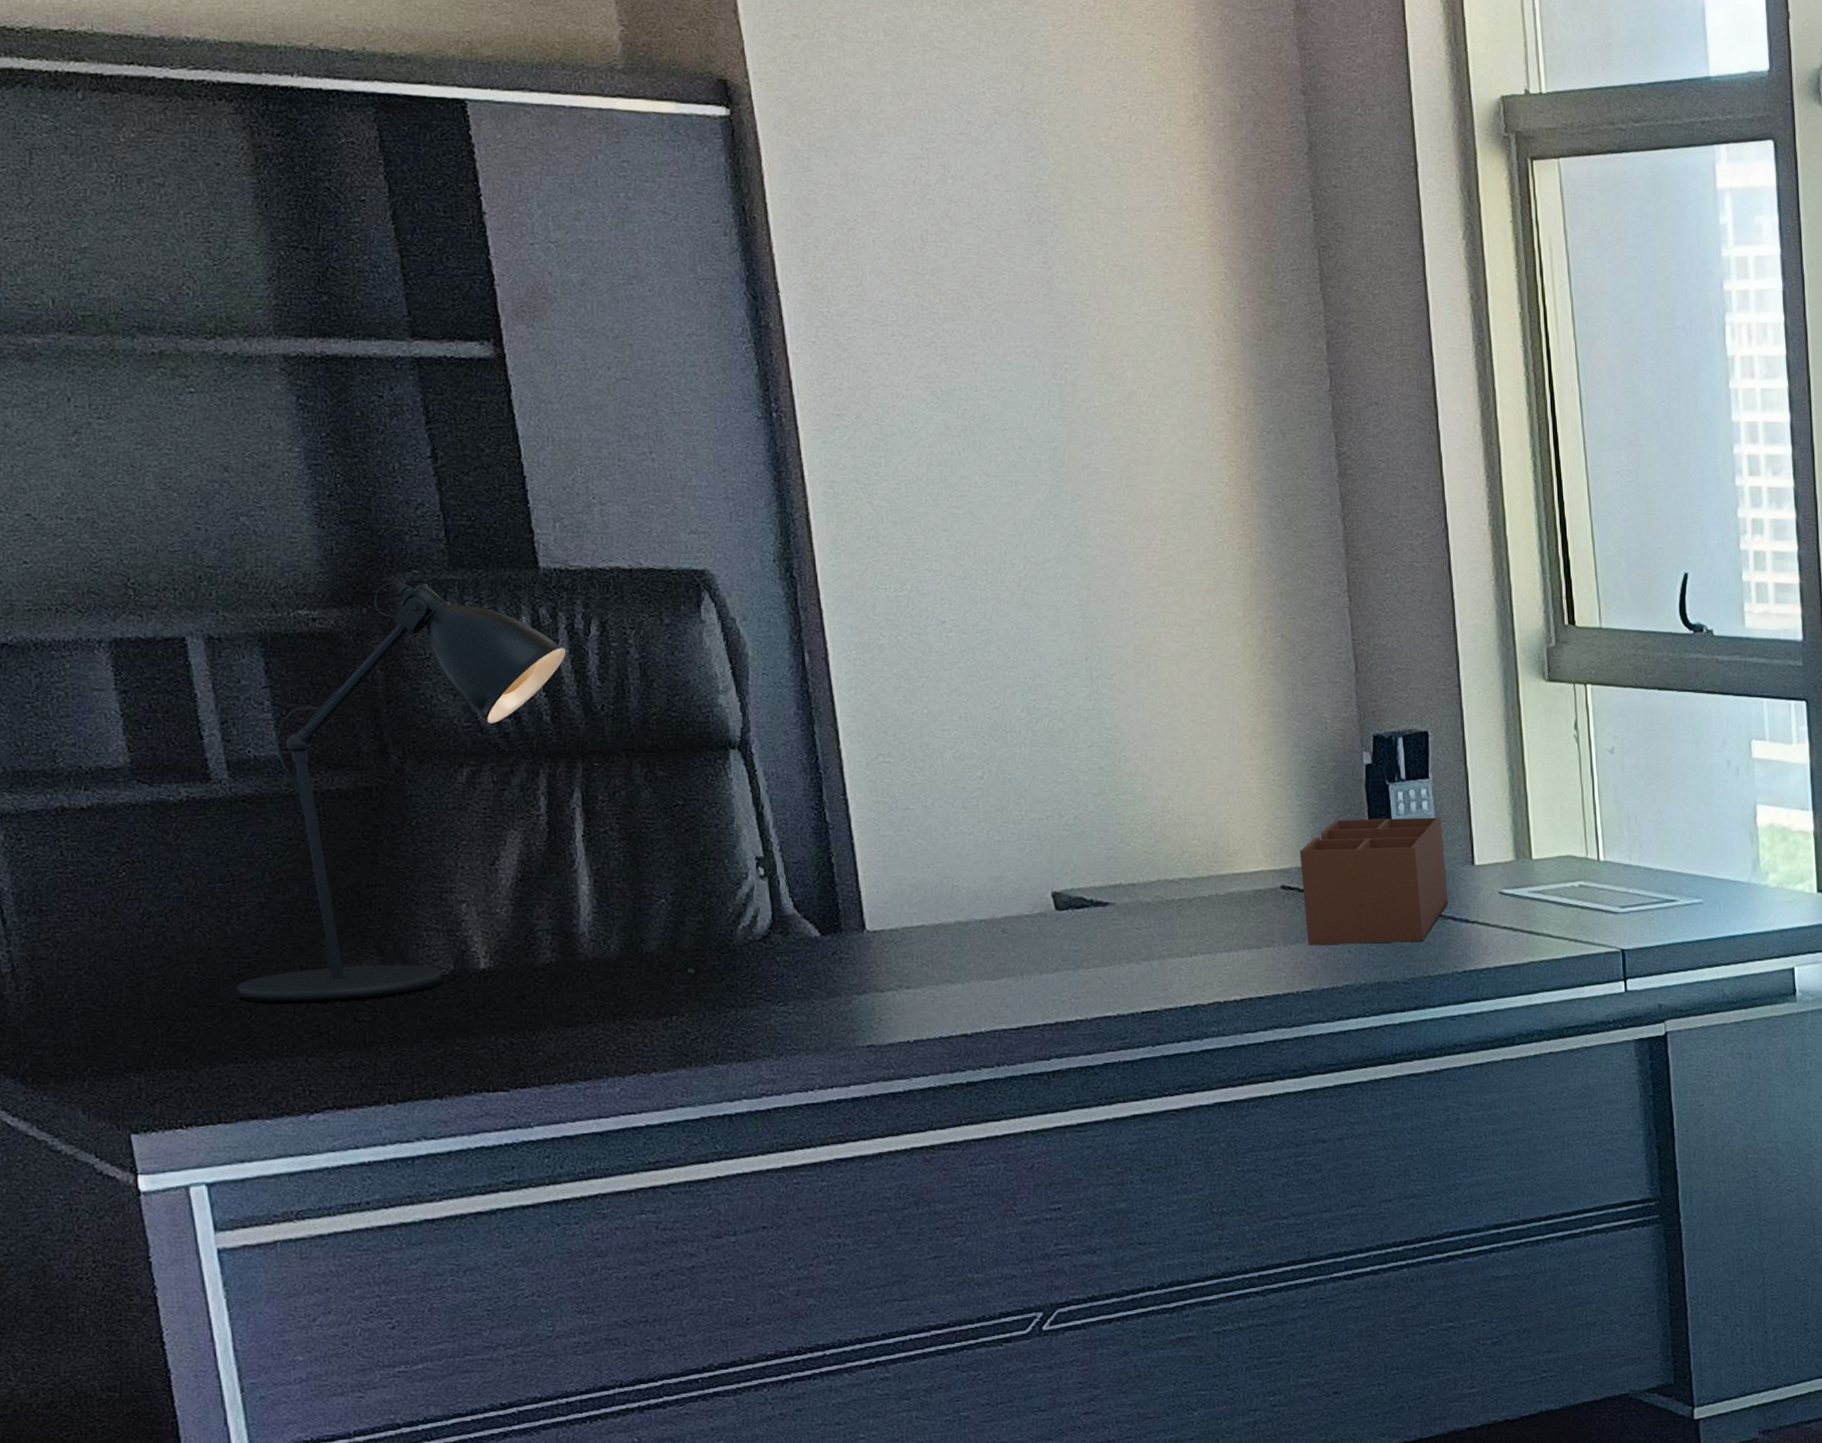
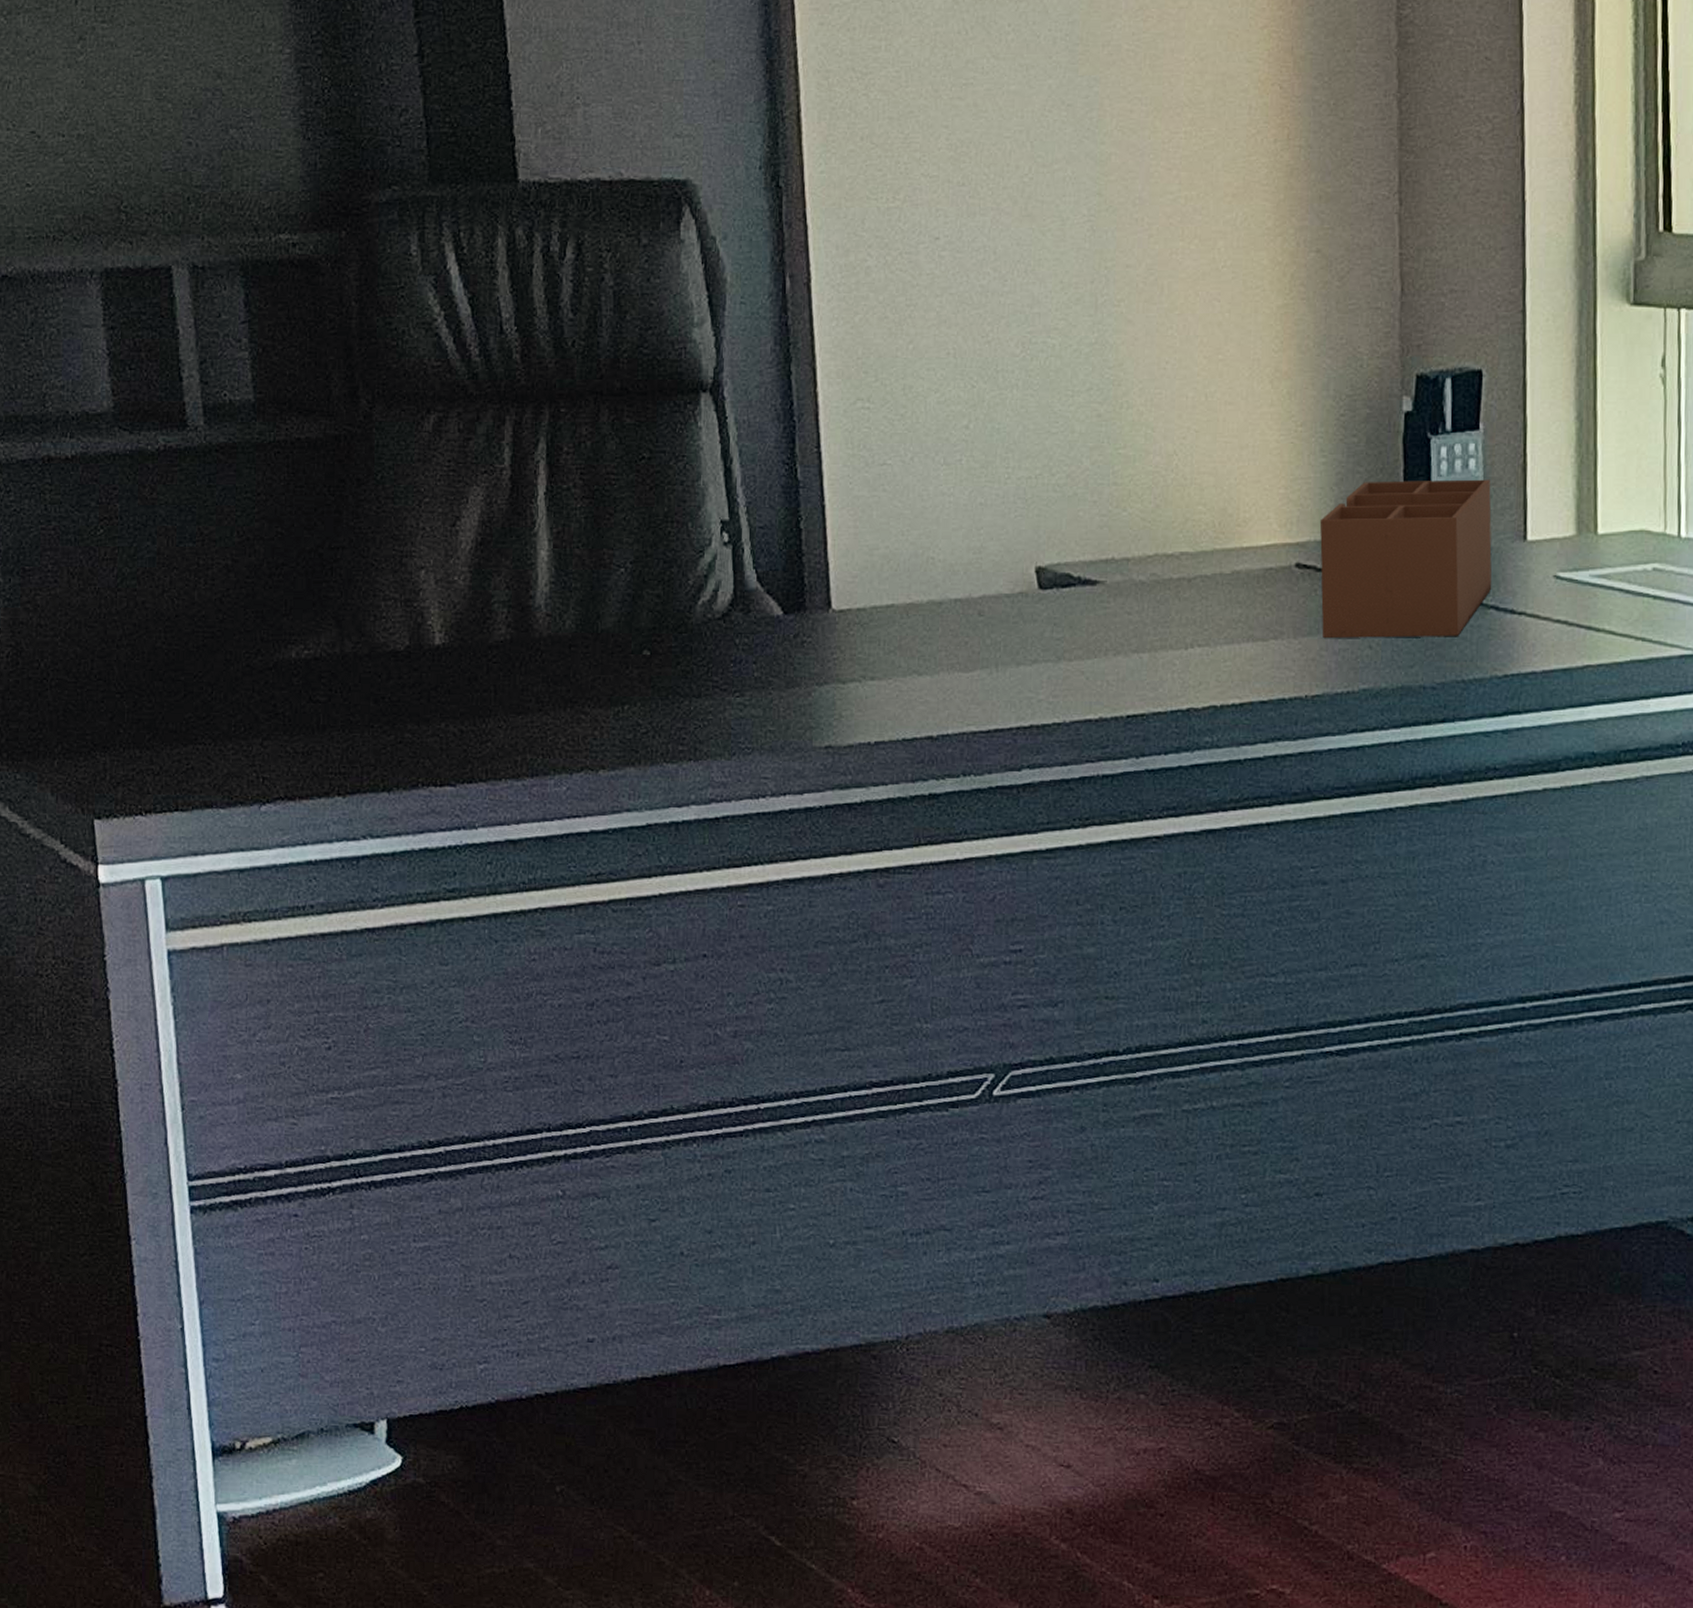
desk lamp: present [237,582,566,1005] -> none [200,200,540,681]

